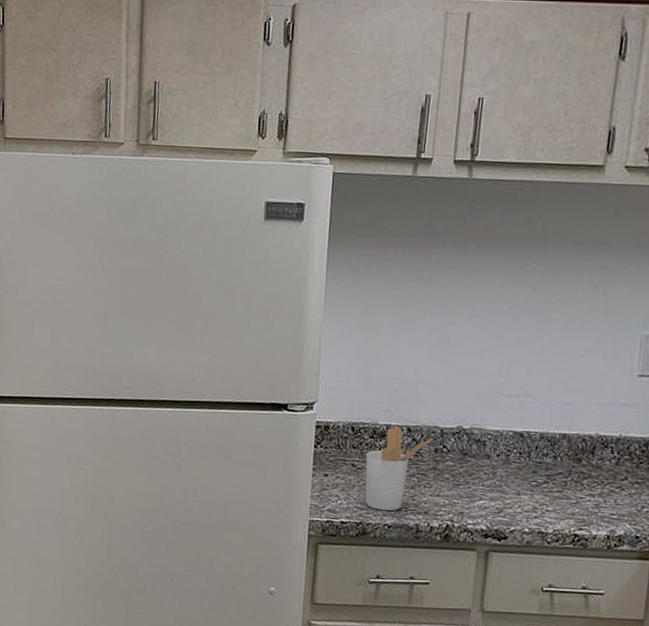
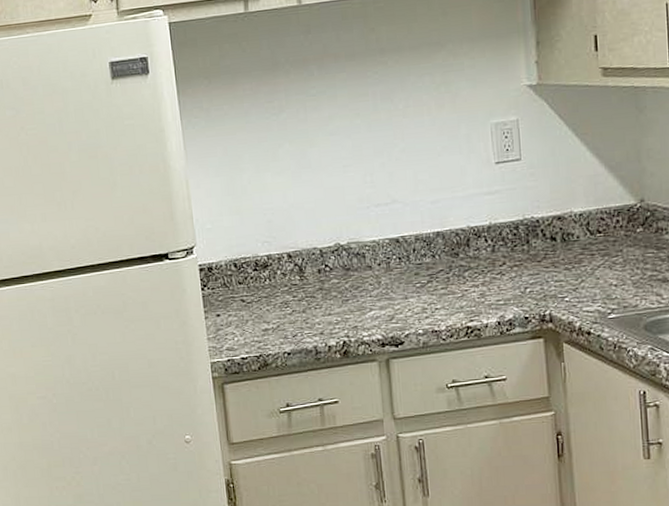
utensil holder: present [365,427,433,511] -> none [252,256,314,340]

